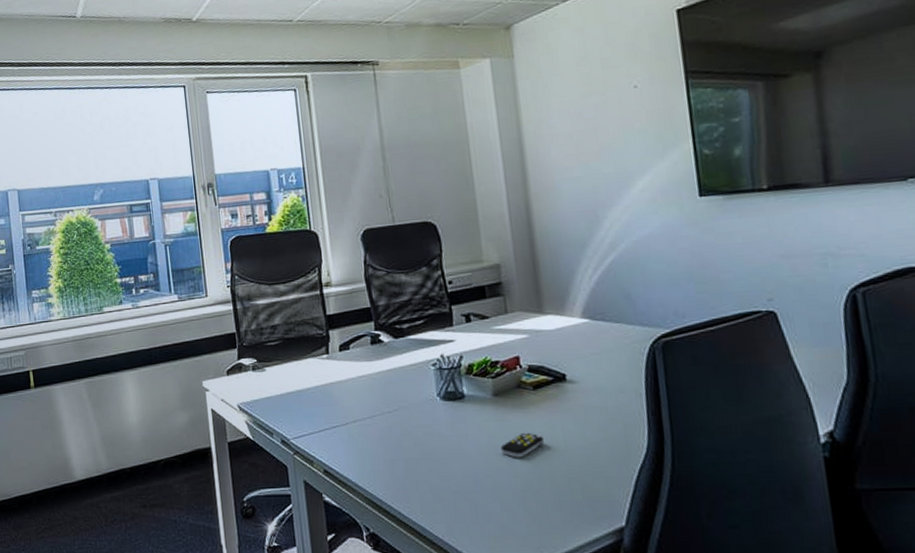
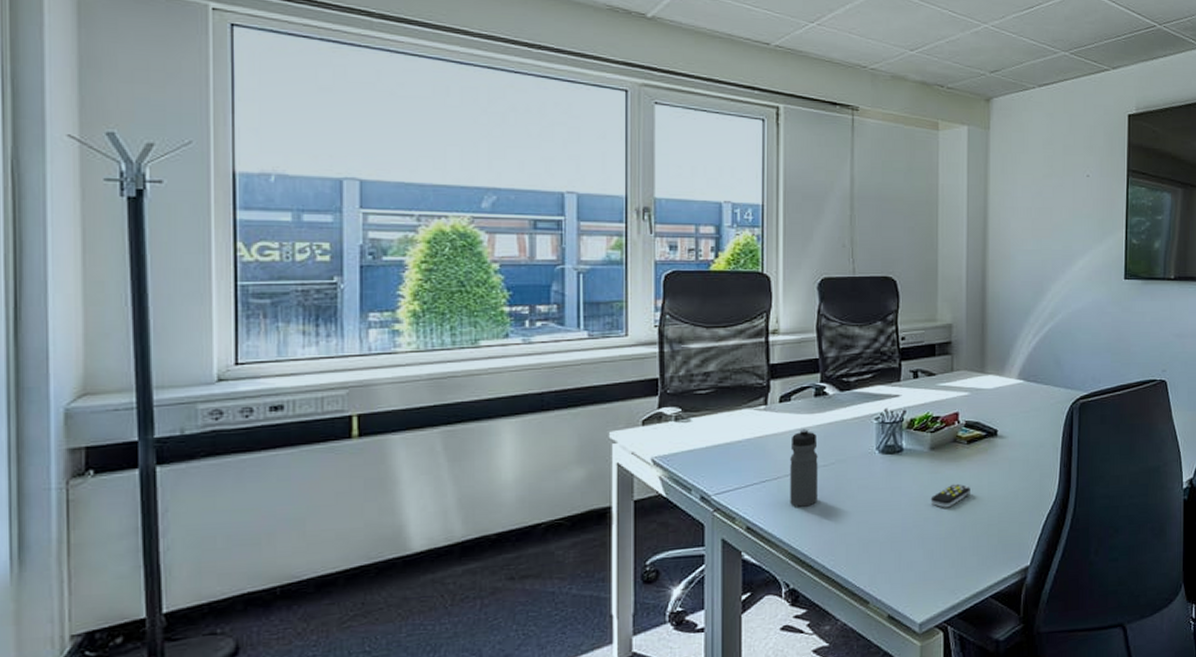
water bottle: none [354,375,386,453] -> present [790,428,818,507]

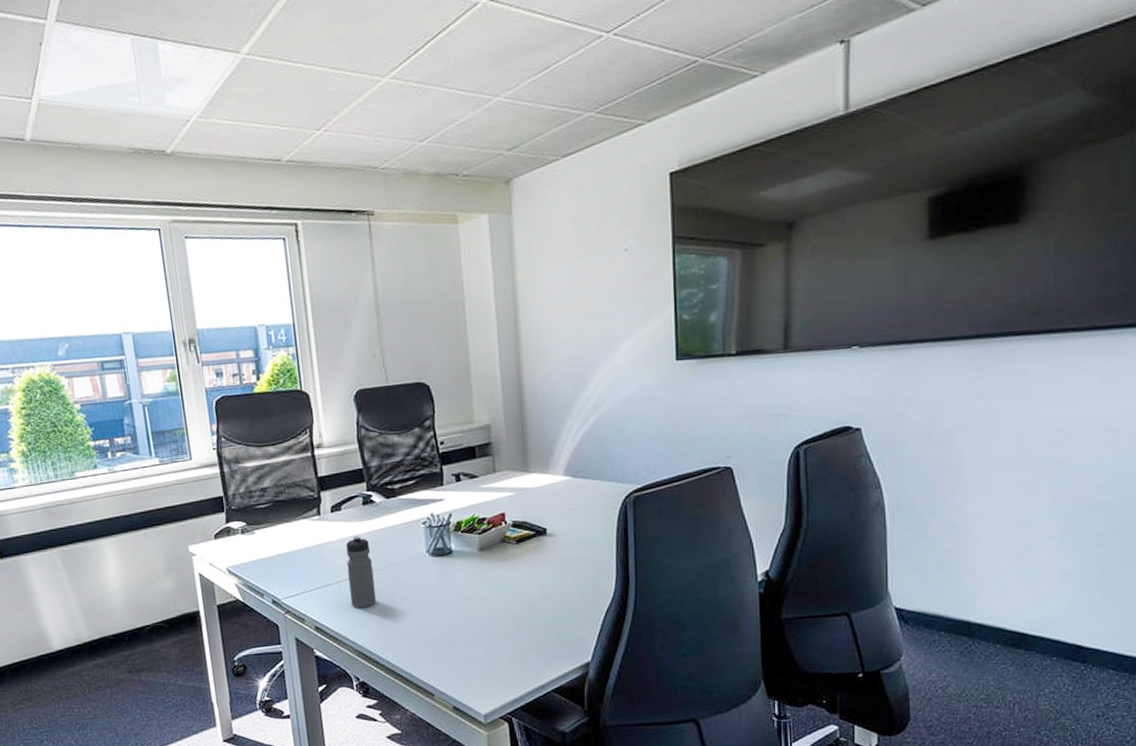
remote control: present [930,483,970,508] -> none [484,583,524,607]

